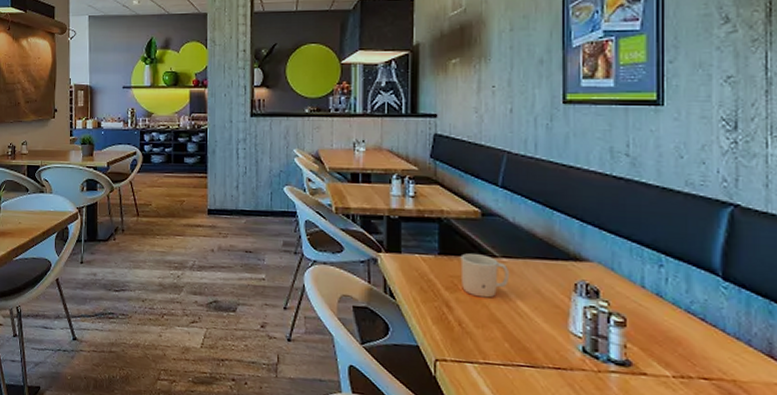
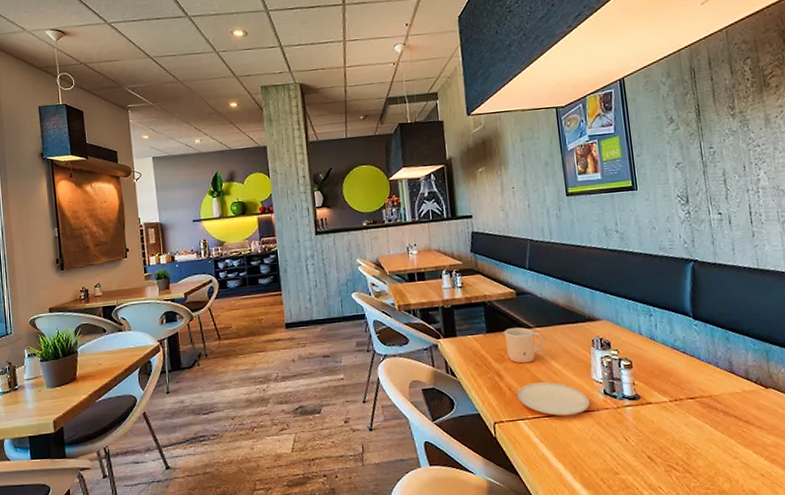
plate: none [468,322,562,370] -> present [517,382,590,416]

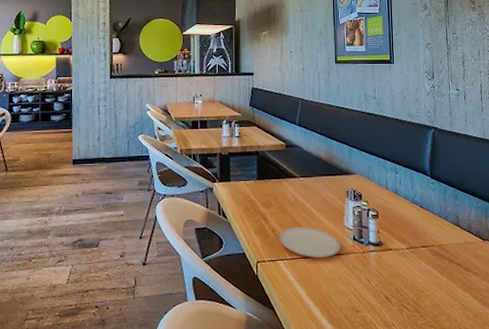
mug: present [504,327,544,364] -> none [272,177,306,209]

